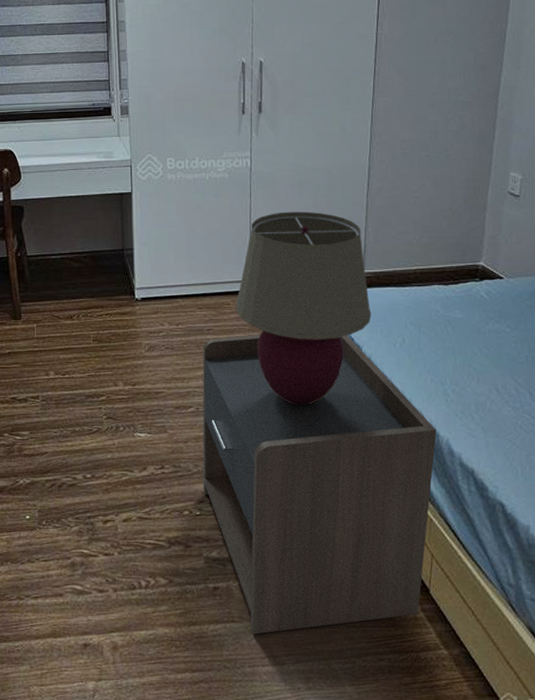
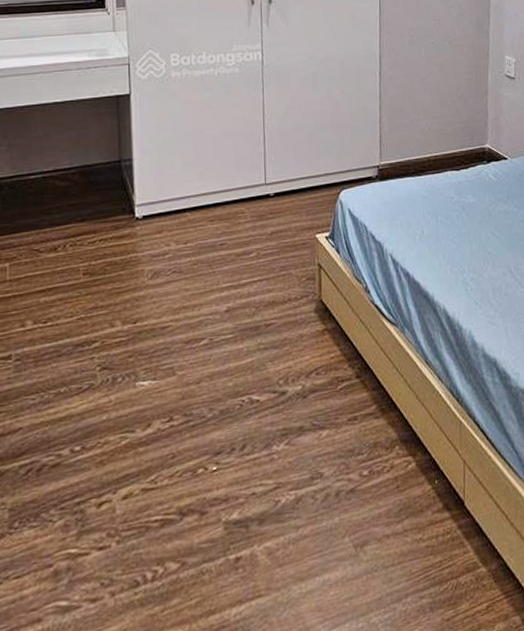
nightstand: present [202,335,437,635] -> none [215,233,460,607]
table lamp: present [235,211,372,406] -> none [250,104,391,319]

